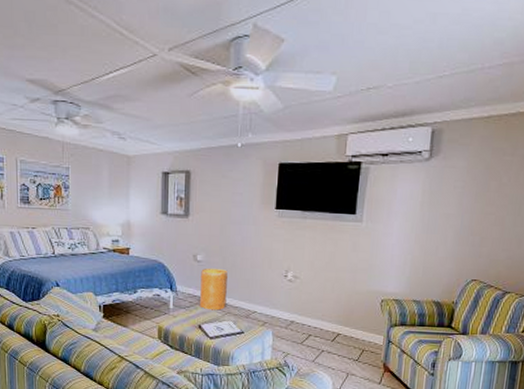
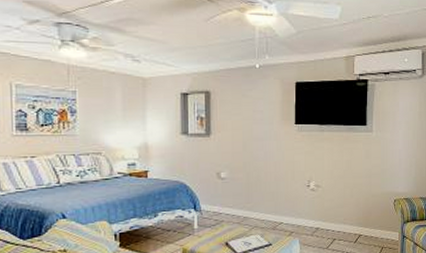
basket: present [199,268,228,311] -> none [225,184,253,226]

